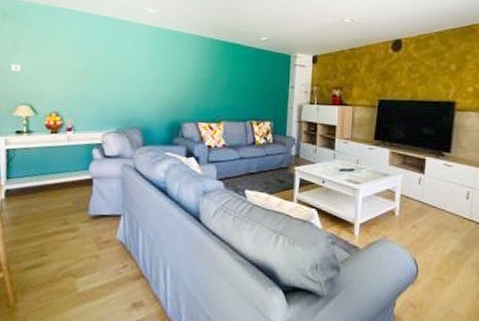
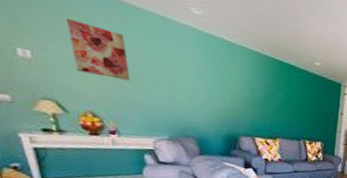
wall art: none [49,34,91,80] -> present [65,17,130,81]

